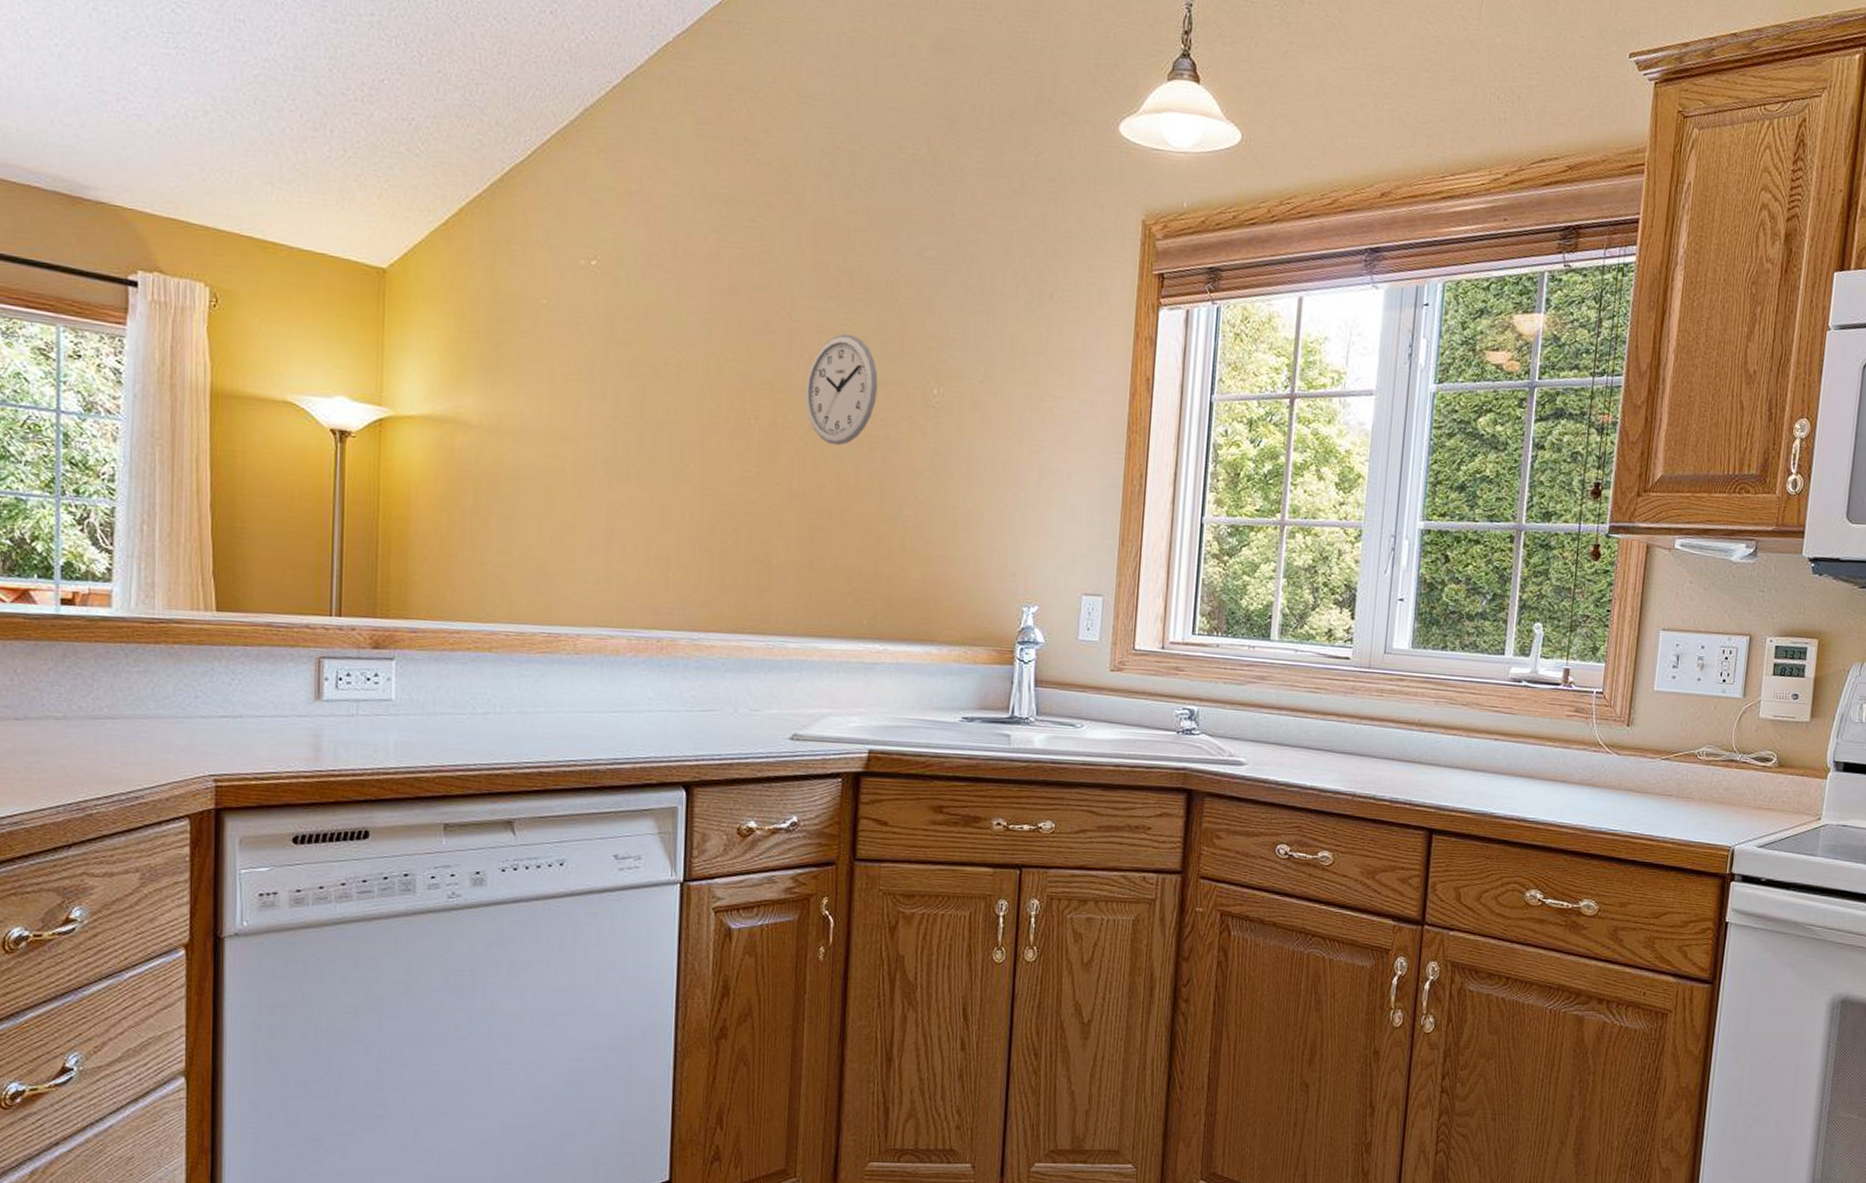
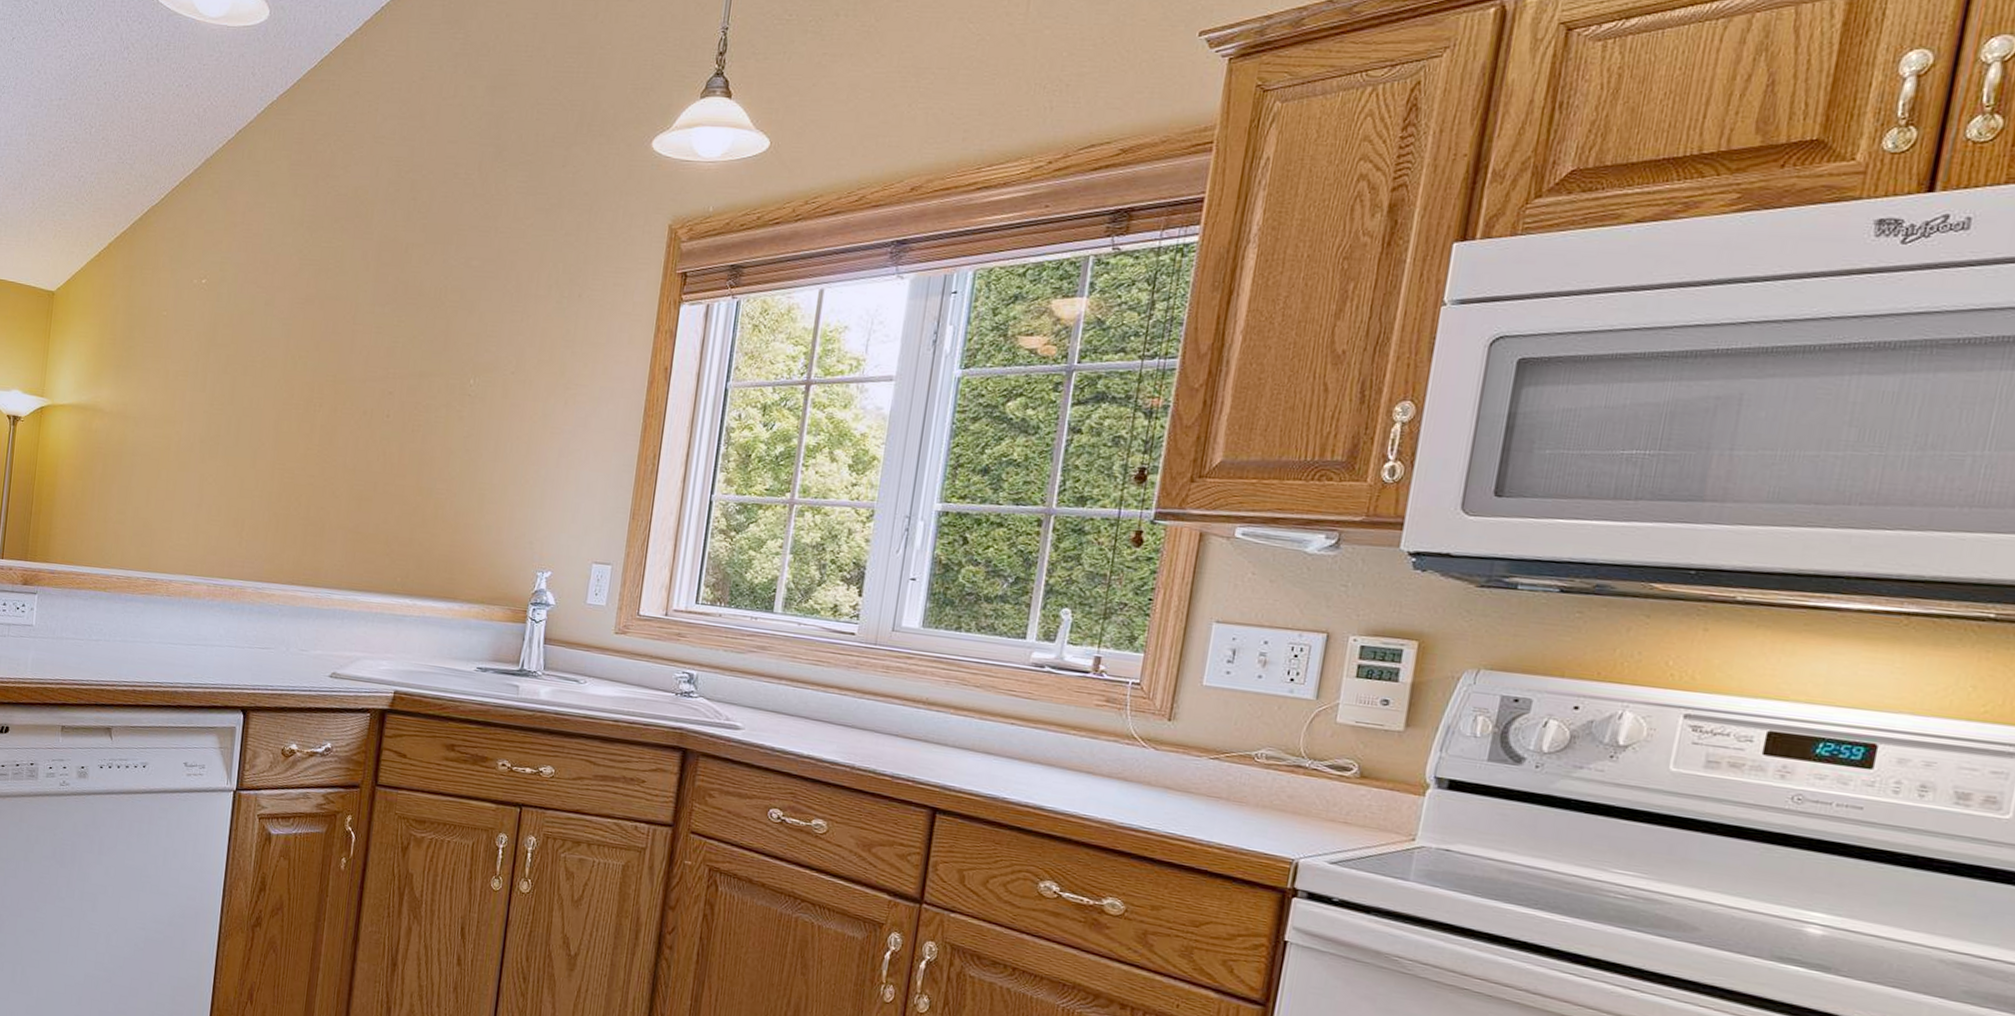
wall clock: present [805,333,878,445] -> none [361,333,424,428]

